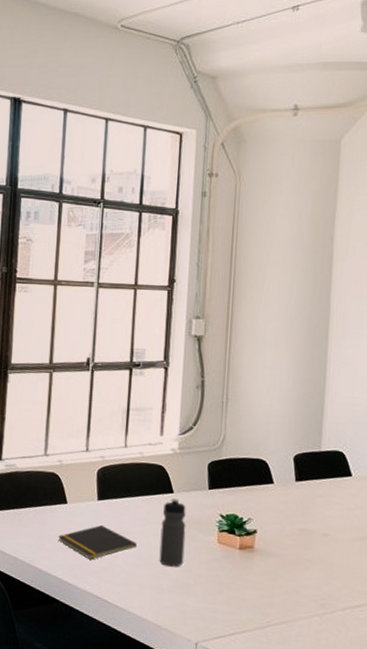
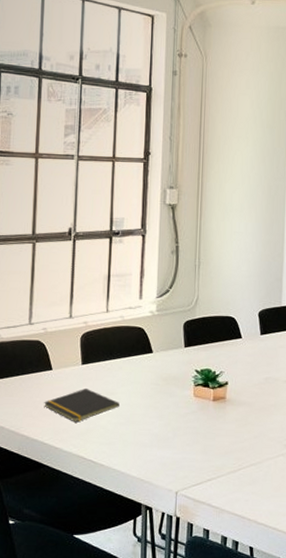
water bottle: present [159,498,186,567] -> none [141,358,165,423]

